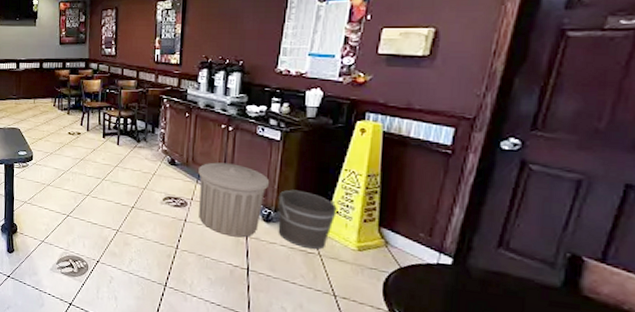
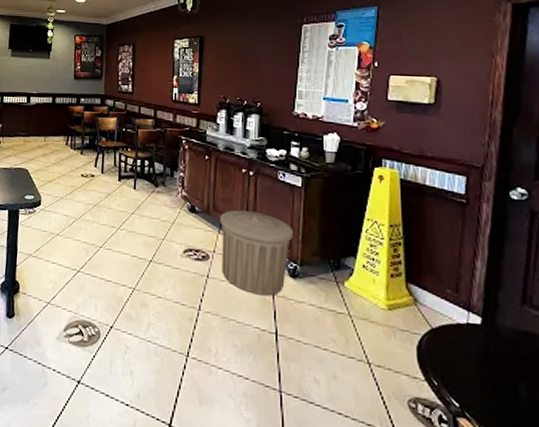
bucket: present [277,189,337,250] -> none [303,241,363,310]

